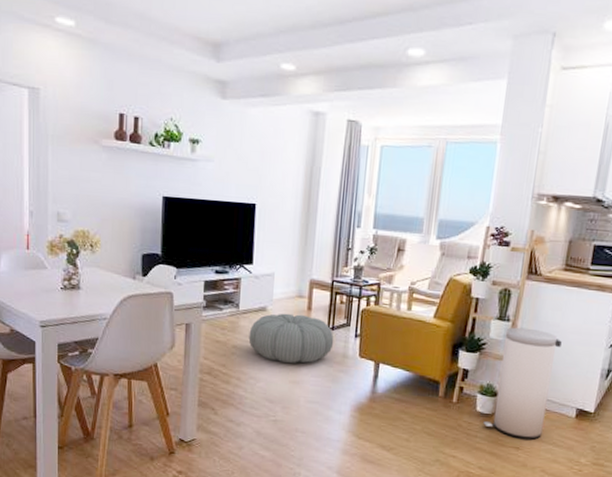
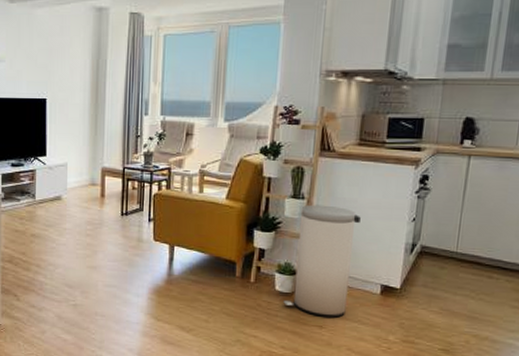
pouf: present [248,313,334,364] -> none [46,201,128,250]

